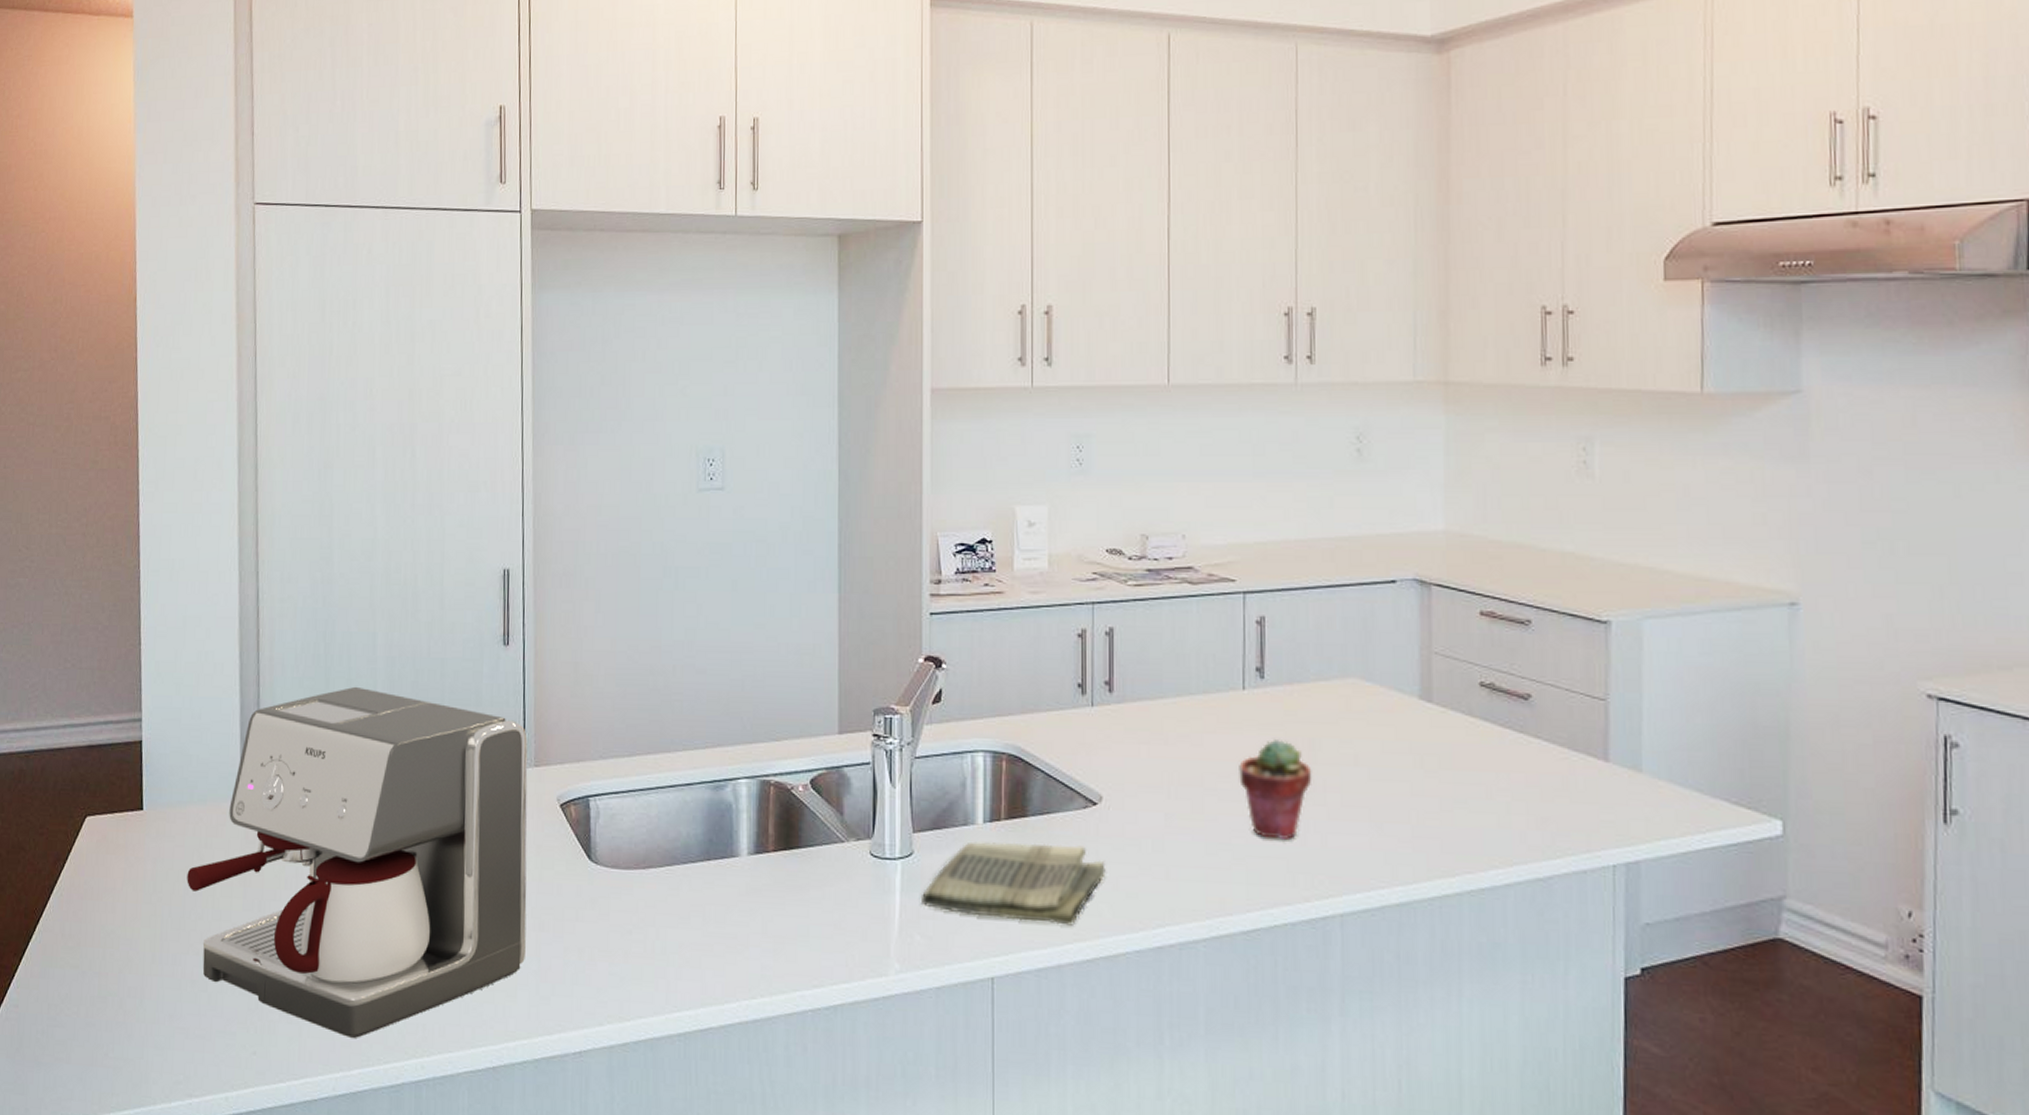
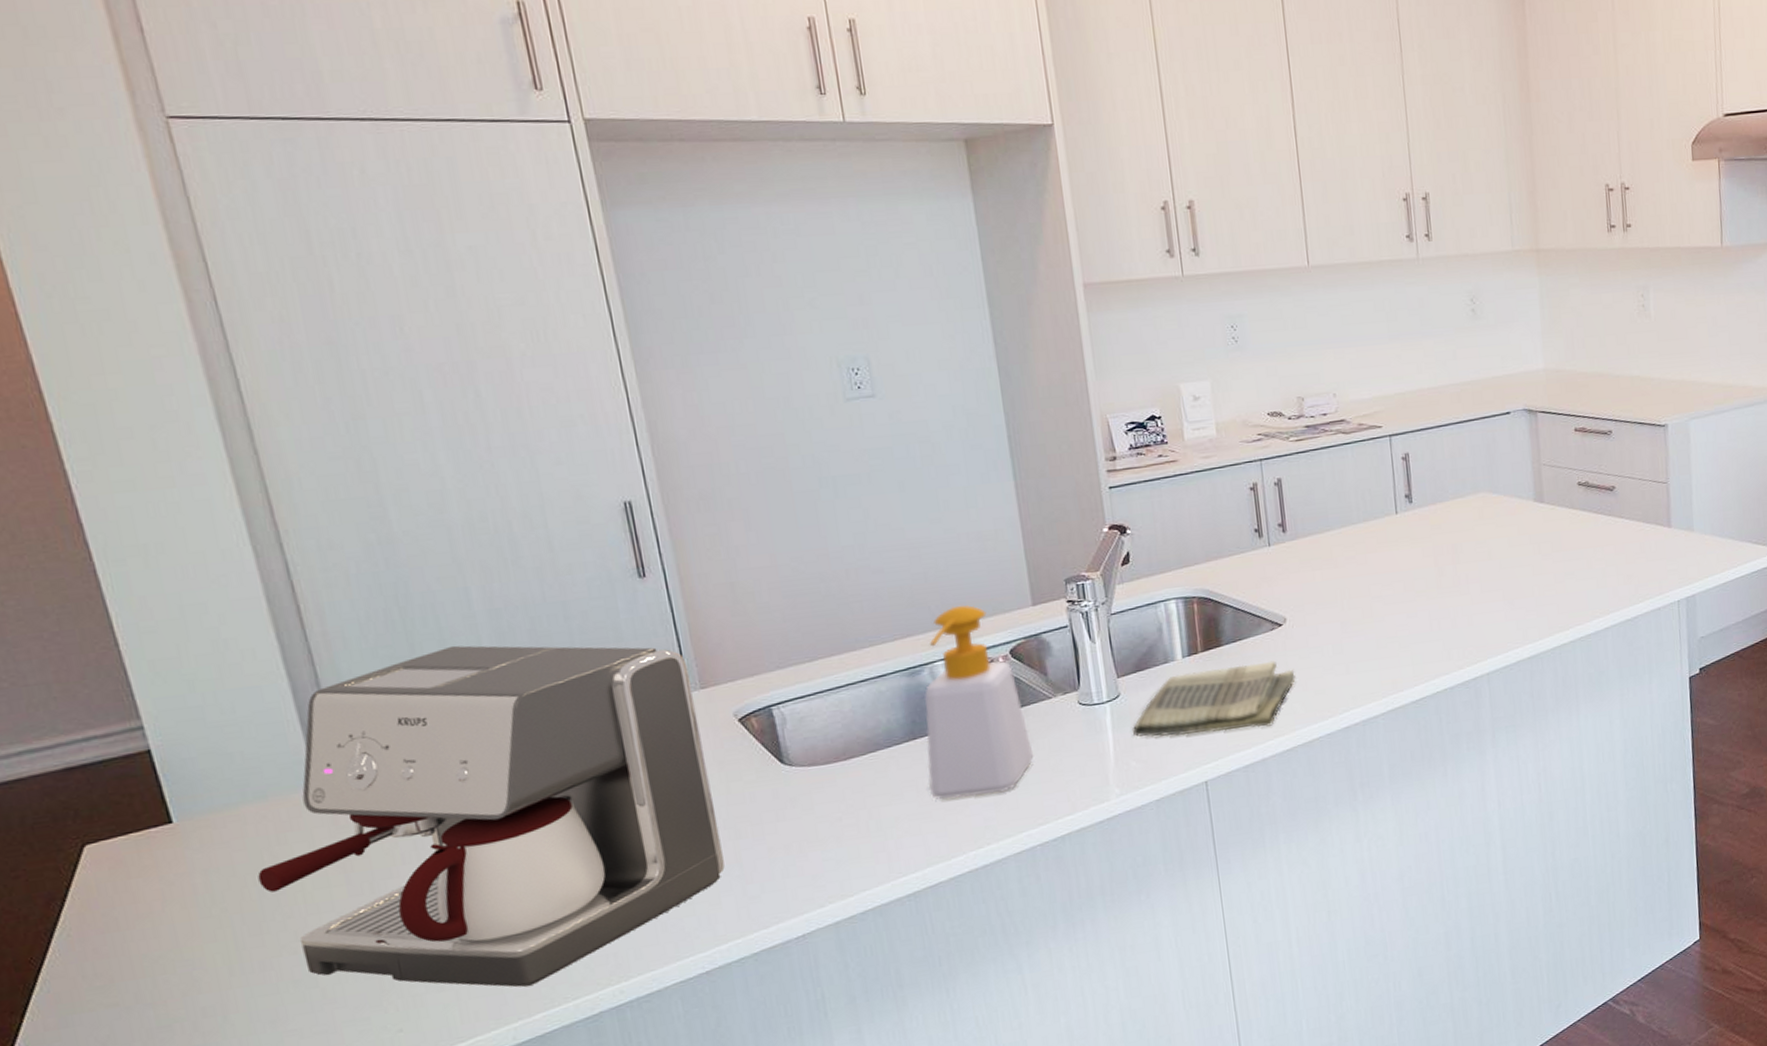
soap bottle: none [714,721,819,940] -> present [924,605,1034,800]
potted succulent: present [1239,738,1312,839] -> none [1398,548,1457,627]

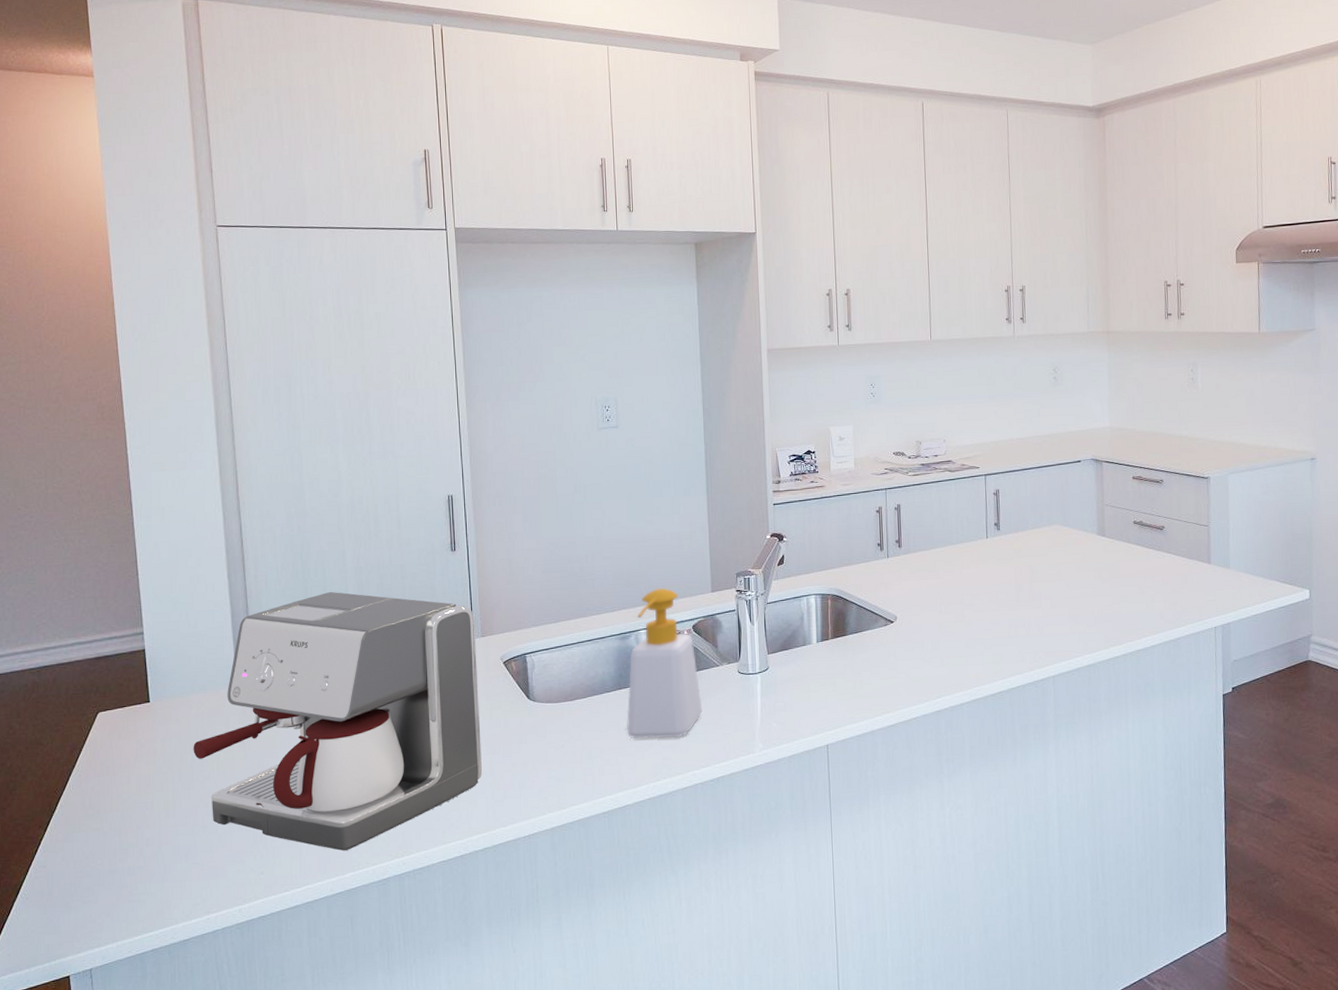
dish towel: present [1131,660,1295,737] -> none [775,650,901,706]

